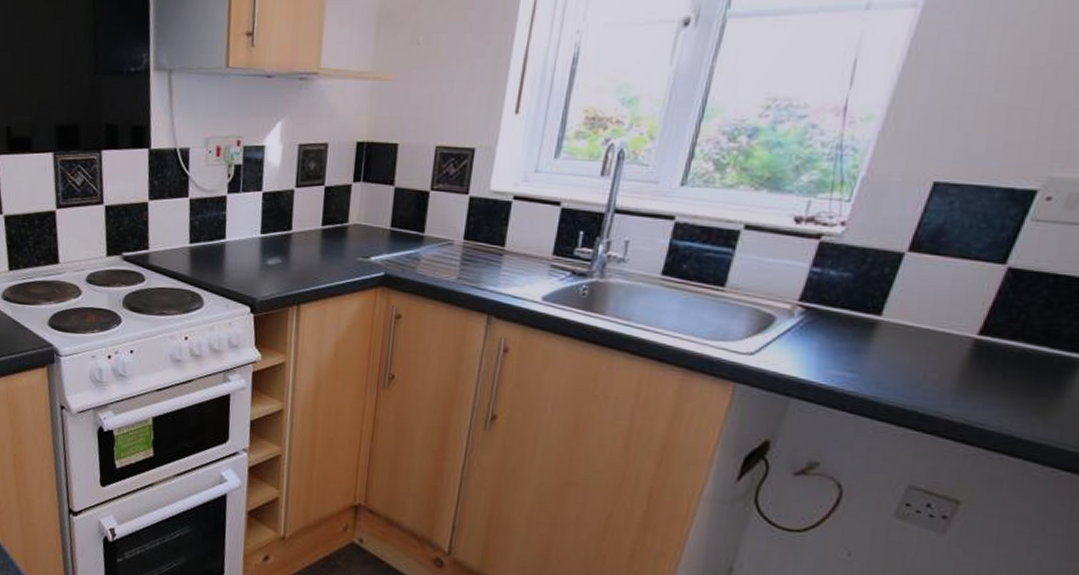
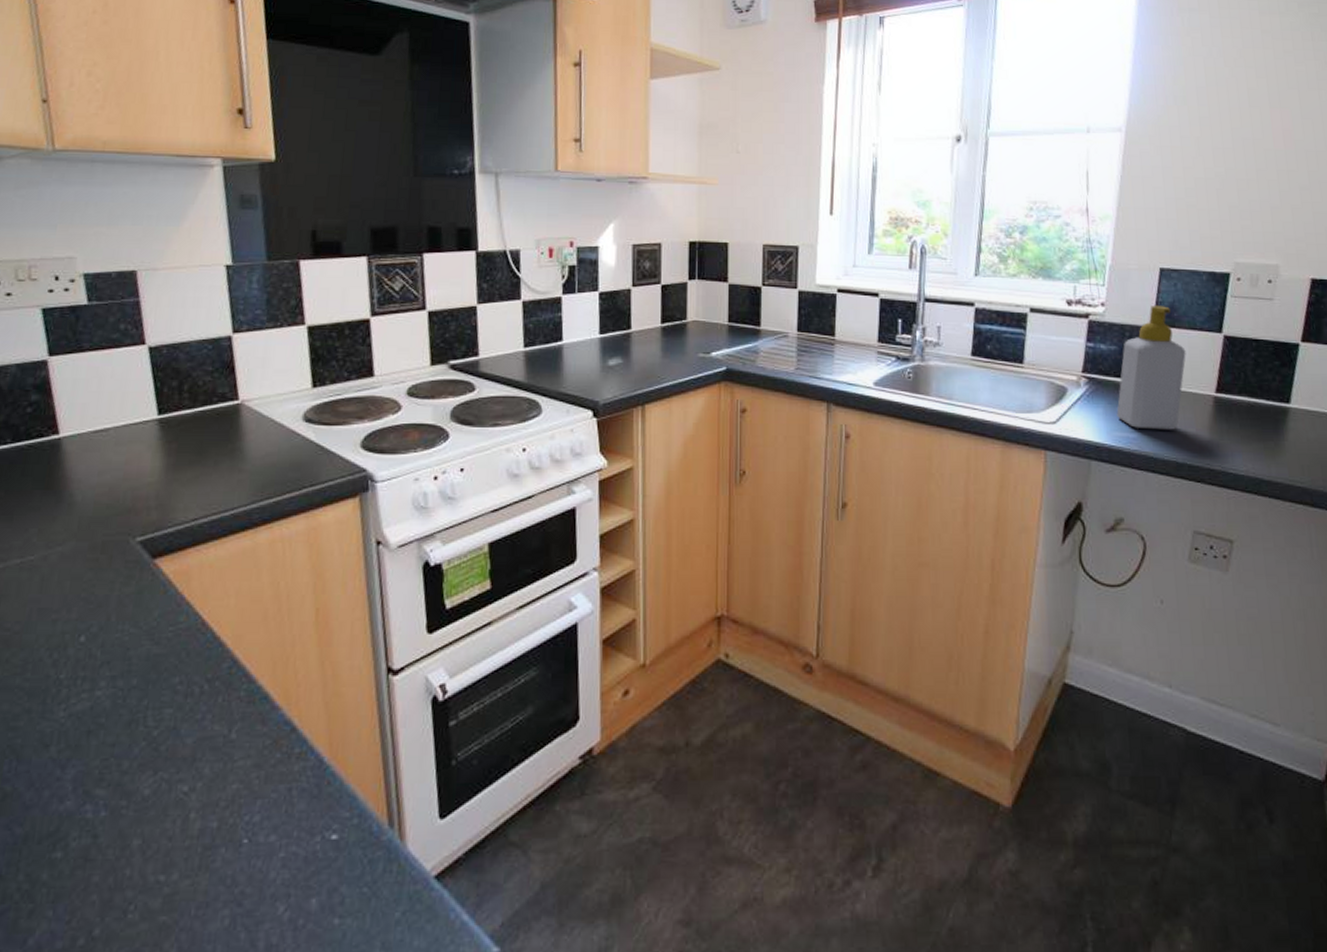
soap bottle: none [834,227,948,373] -> present [1116,306,1186,430]

